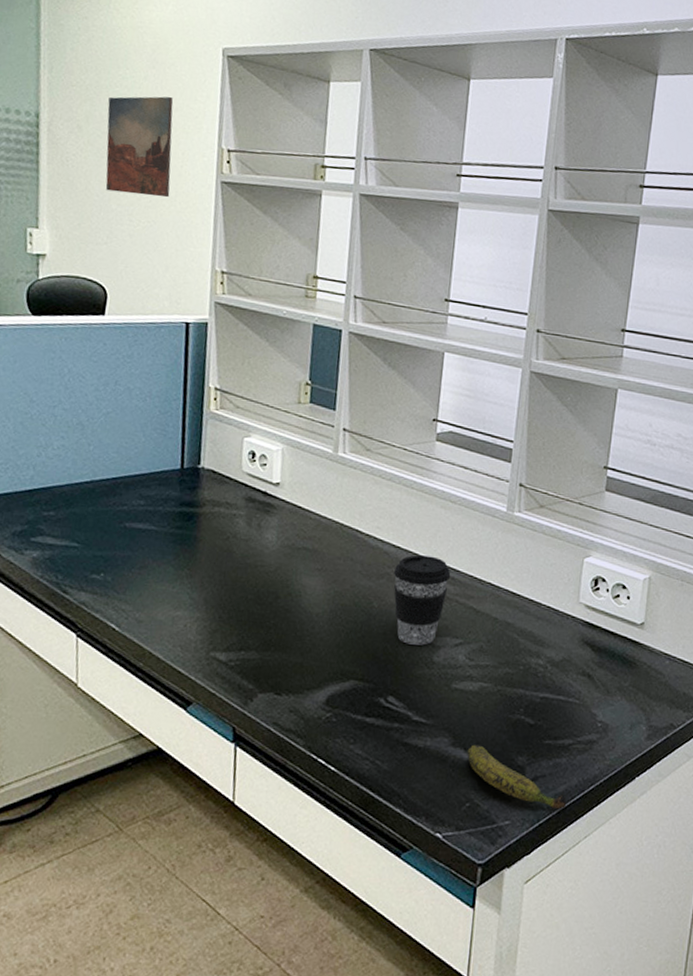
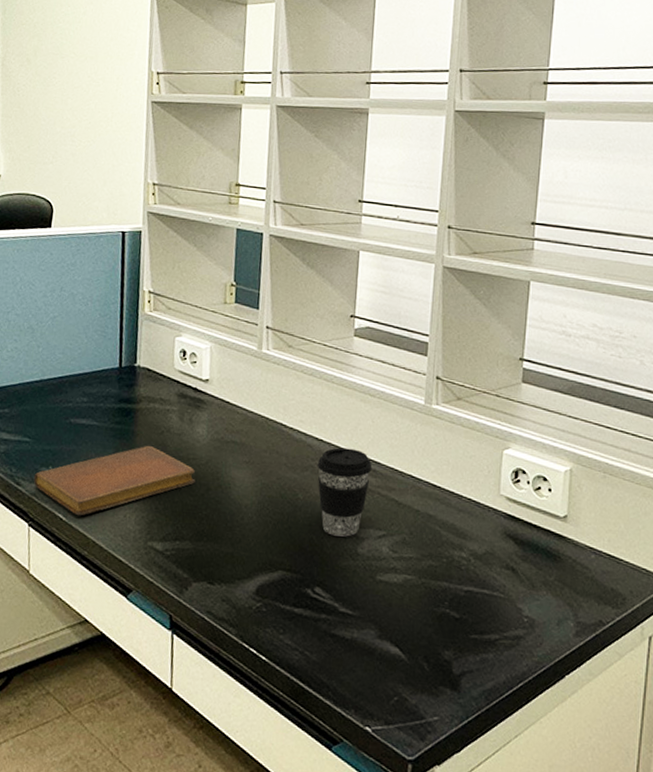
notebook: none [82,551,263,626] -> present [33,445,195,516]
wall art: present [105,96,173,198] -> none [51,28,109,119]
banana: present [467,744,566,809] -> none [393,637,495,706]

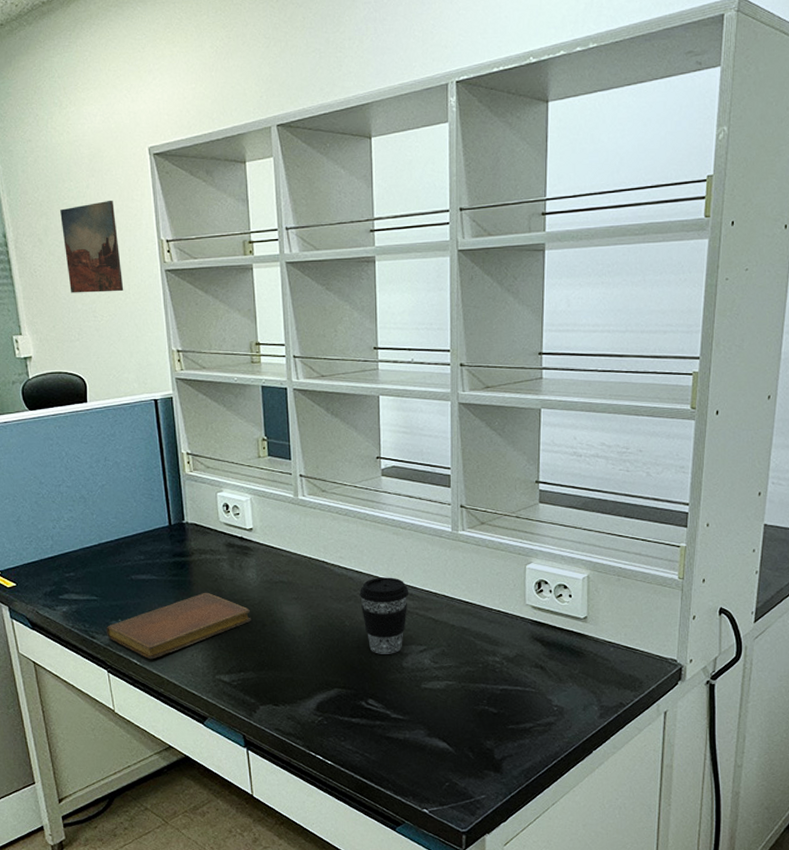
wall art: none [51,28,109,119] -> present [60,200,124,293]

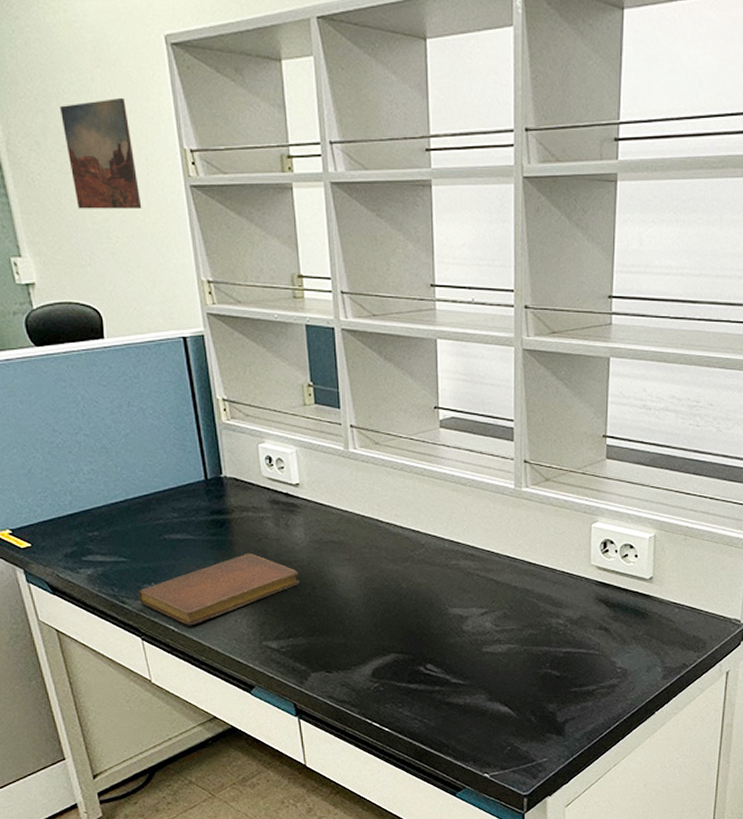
coffee cup: present [359,577,409,654] -> none [416,536,470,618]

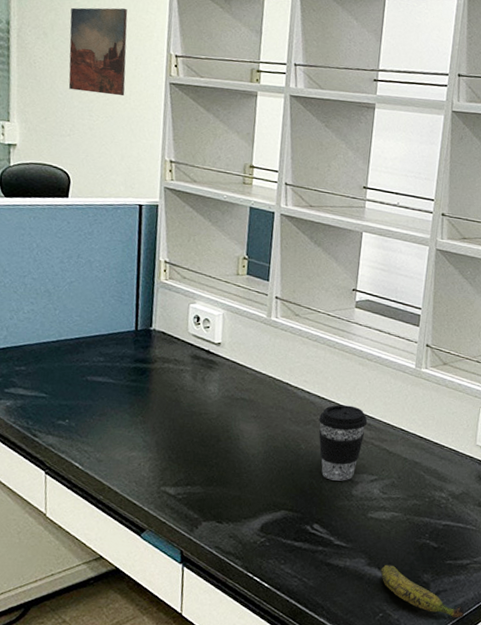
notebook: present [137,553,300,626] -> none [50,401,207,465]
coffee cup: none [416,536,470,618] -> present [318,404,368,481]
banana: none [503,698,595,745] -> present [380,564,464,618]

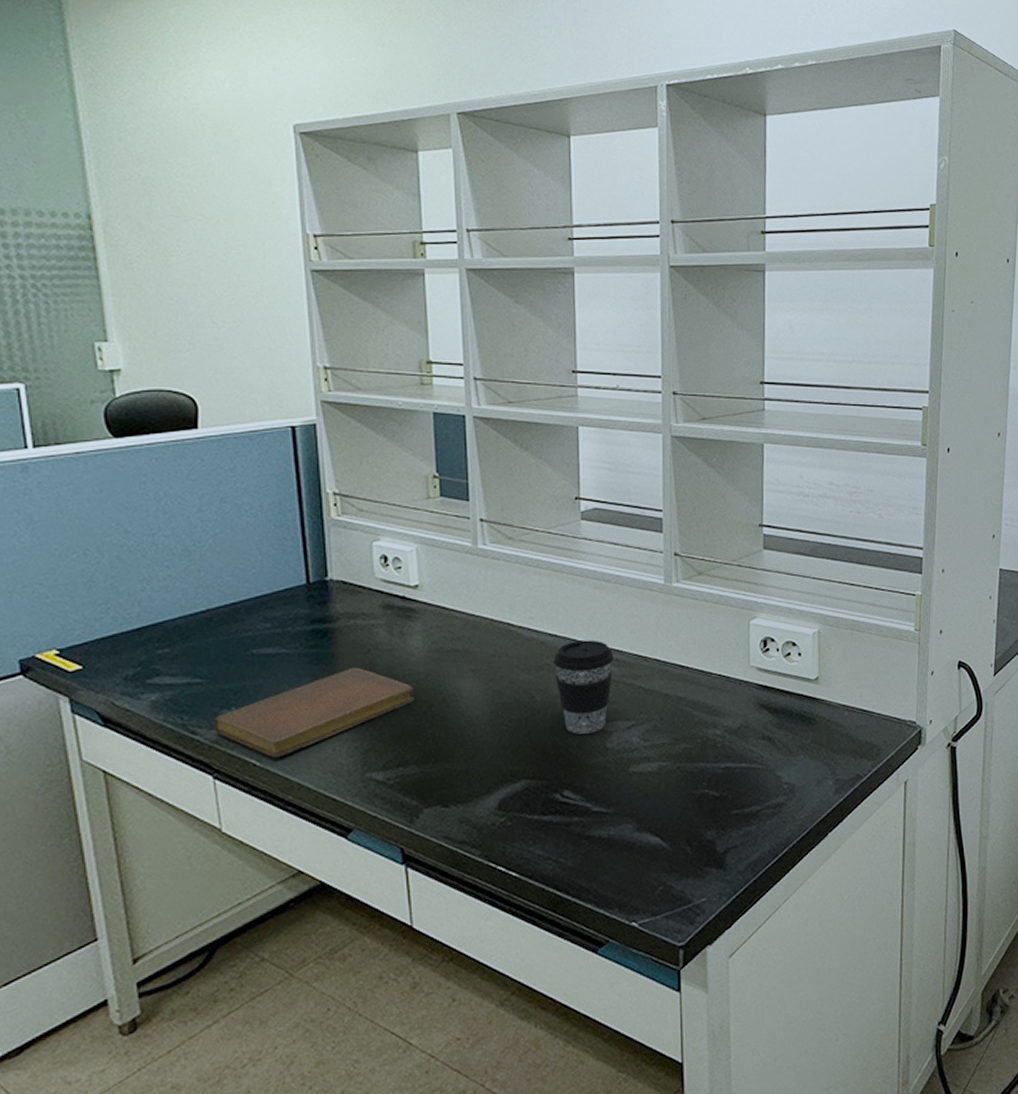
notebook: none [50,401,207,465] -> present [213,667,414,758]
wall art: present [68,7,128,96] -> none [170,182,254,294]
banana: present [380,564,464,618] -> none [653,826,761,879]

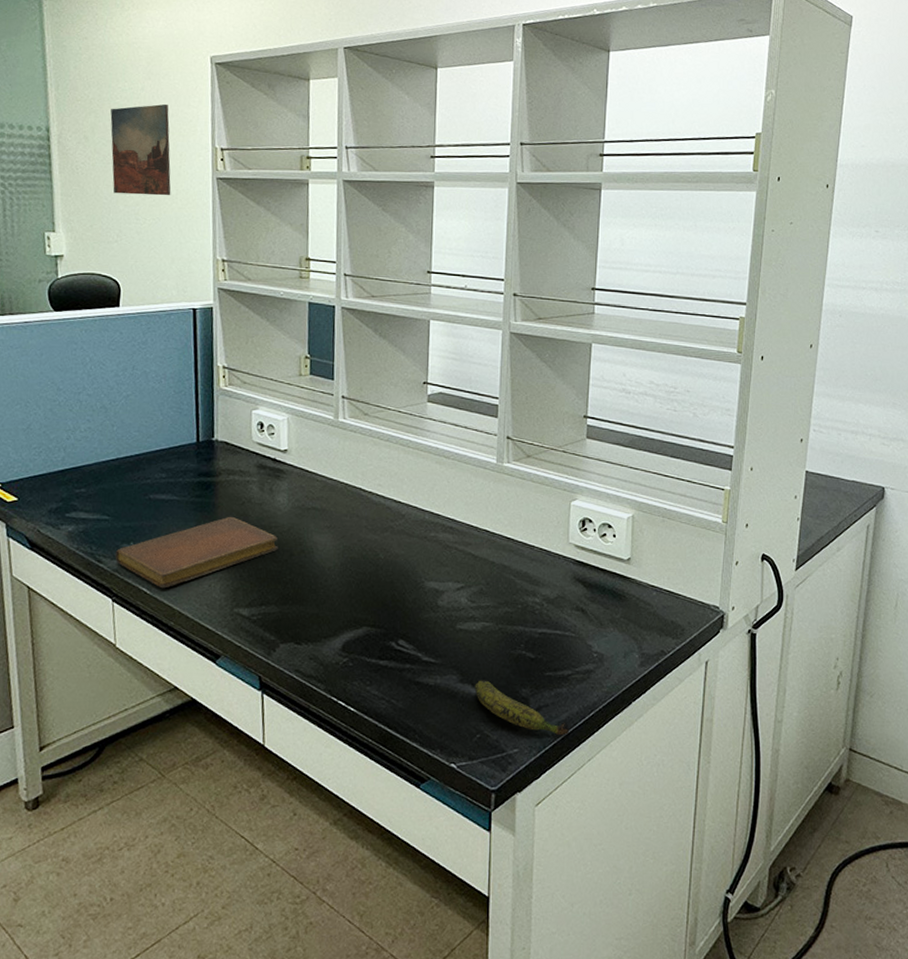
wall art: none [170,182,254,294] -> present [110,103,171,196]
coffee cup: present [553,640,614,734] -> none [396,508,449,591]
banana: none [653,826,761,879] -> present [474,680,569,736]

